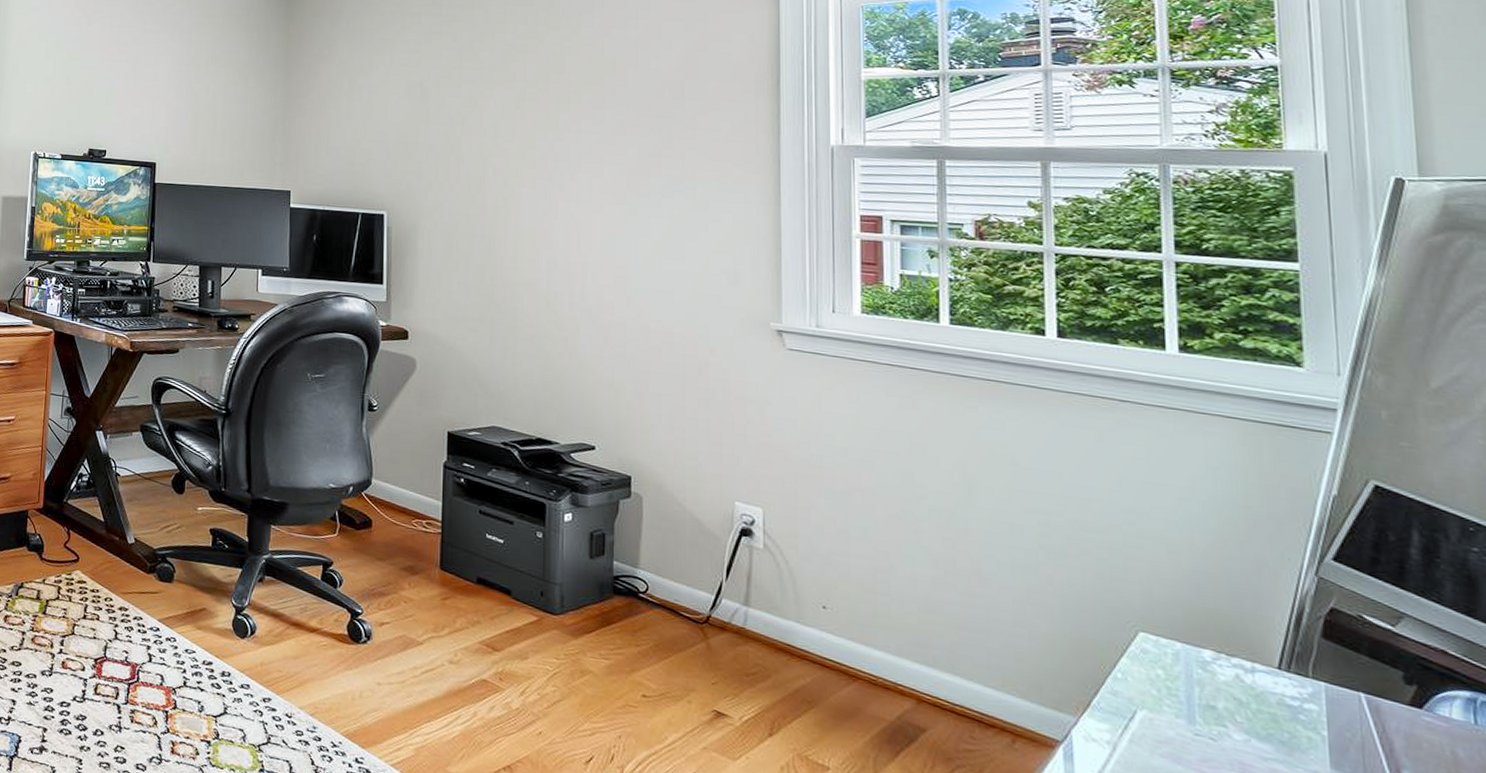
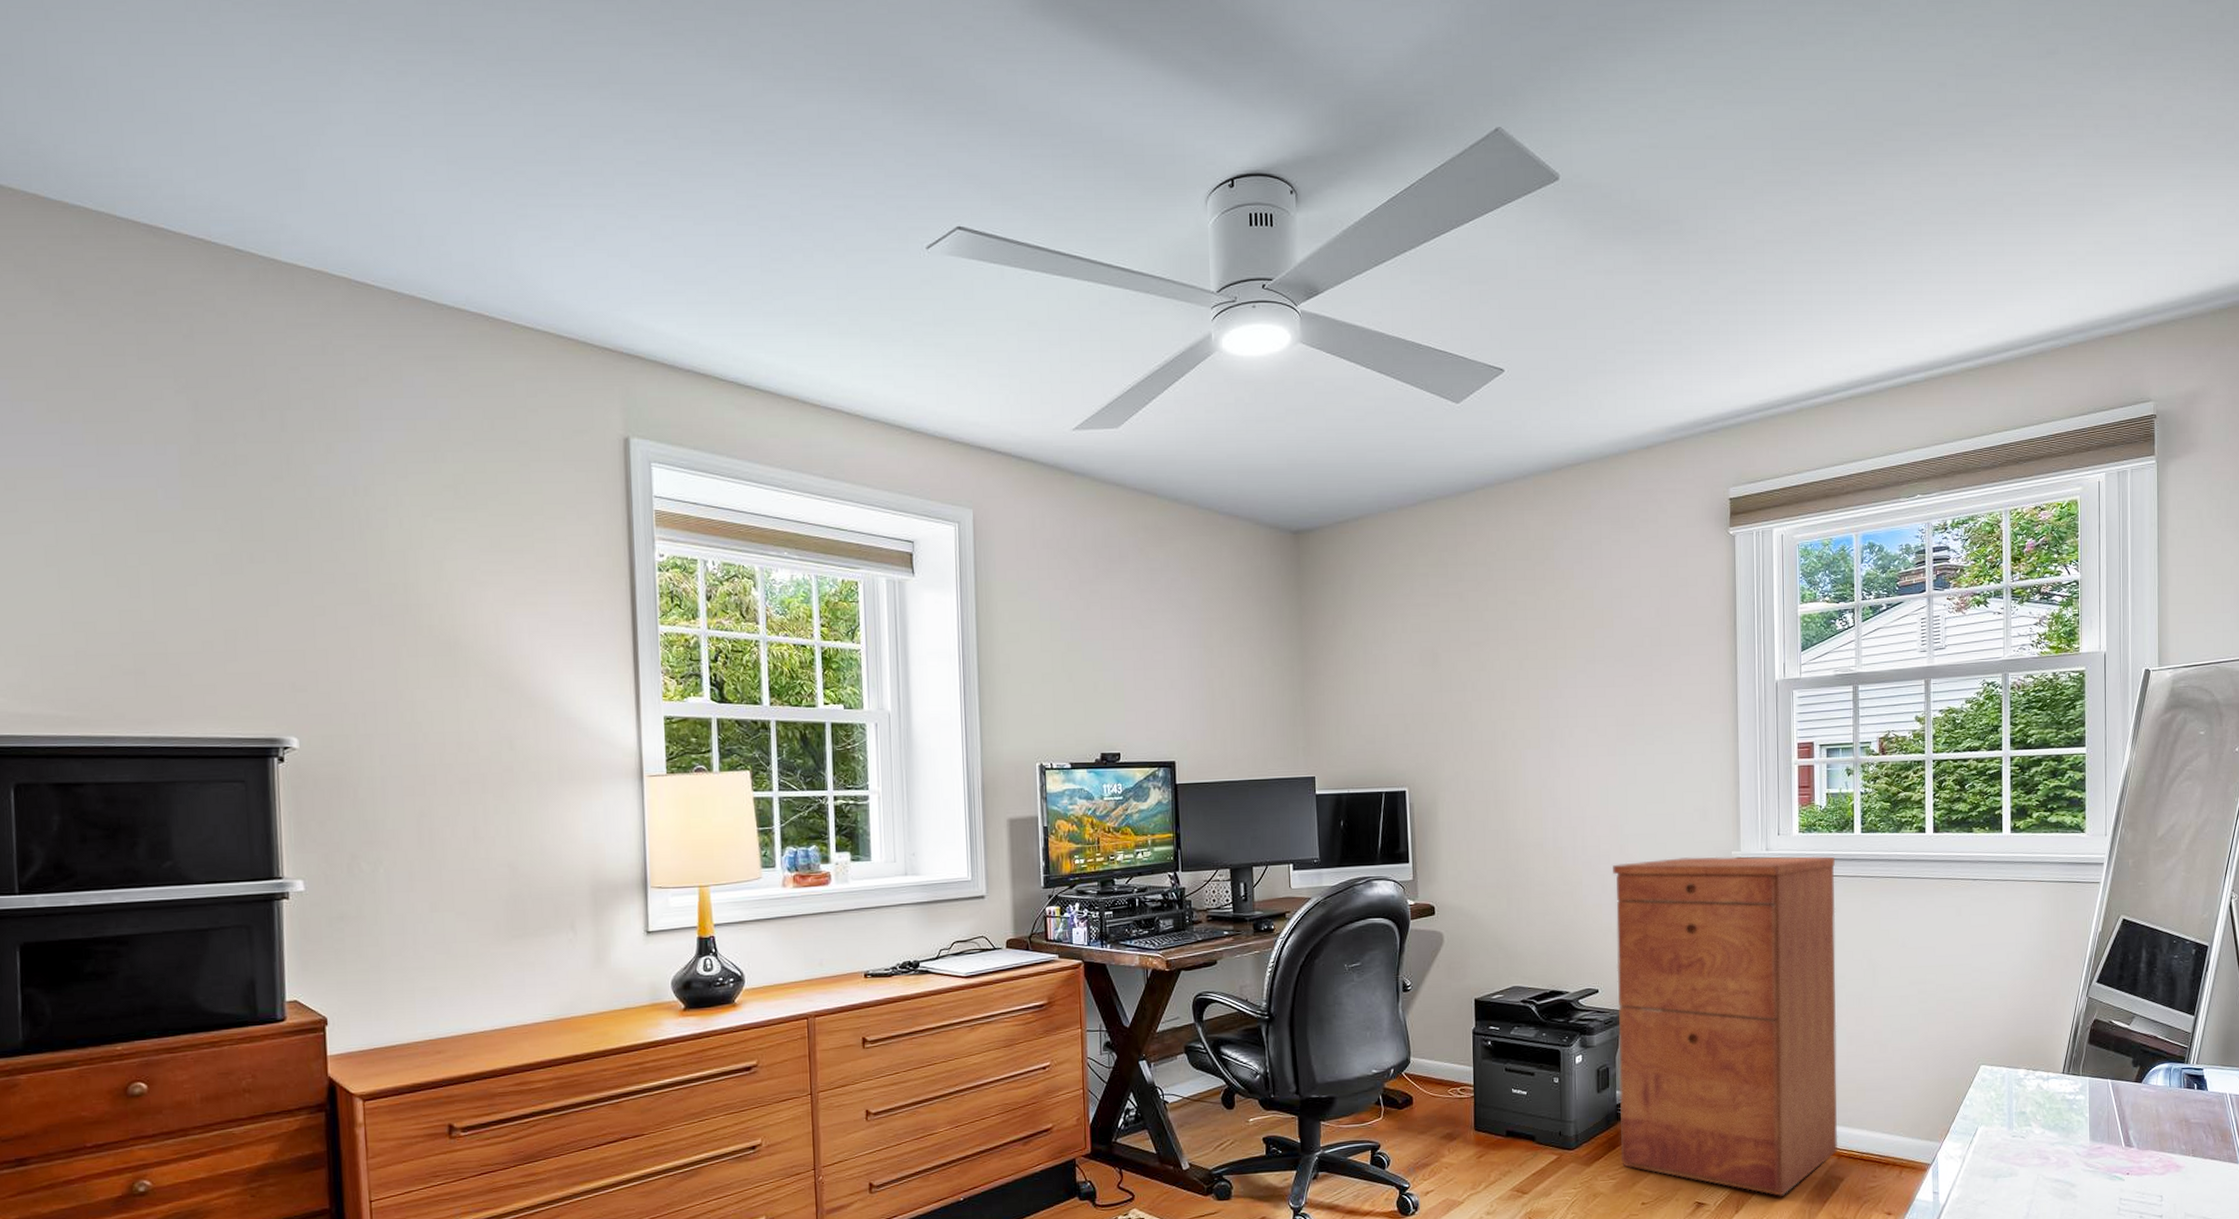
filing cabinet: none [616,317,918,731] -> present [1613,856,1838,1196]

